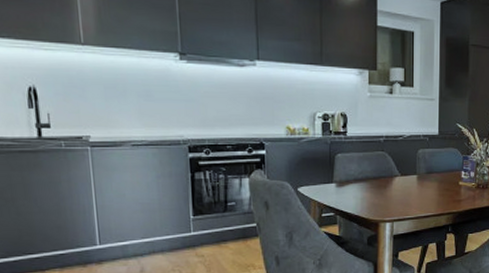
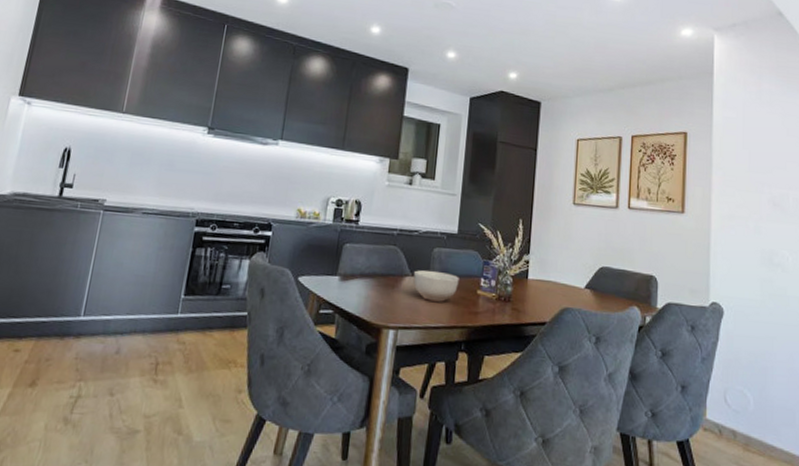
bowl: none [401,169,443,195] -> present [413,269,459,302]

